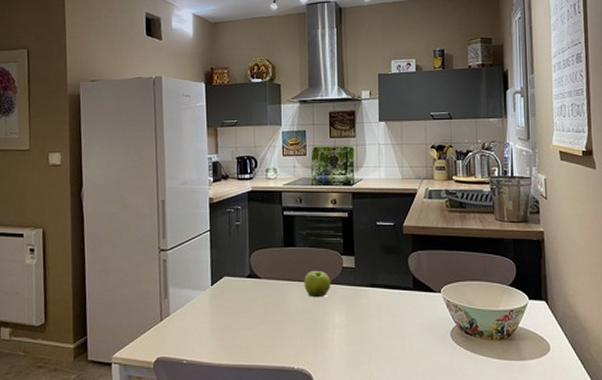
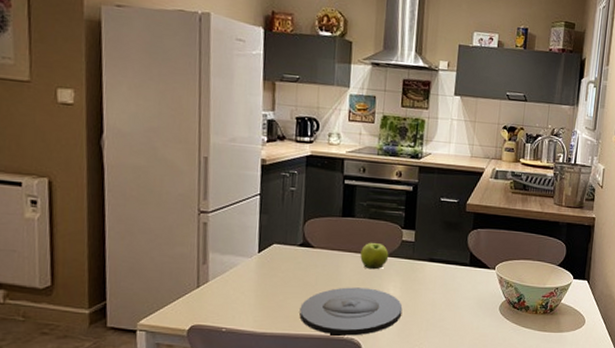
plate: none [252,316,350,367] -> present [299,287,403,336]

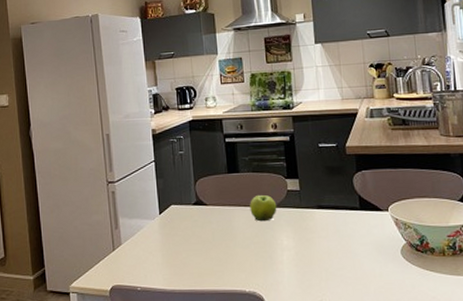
plate: present [299,287,403,336] -> none [202,240,299,290]

